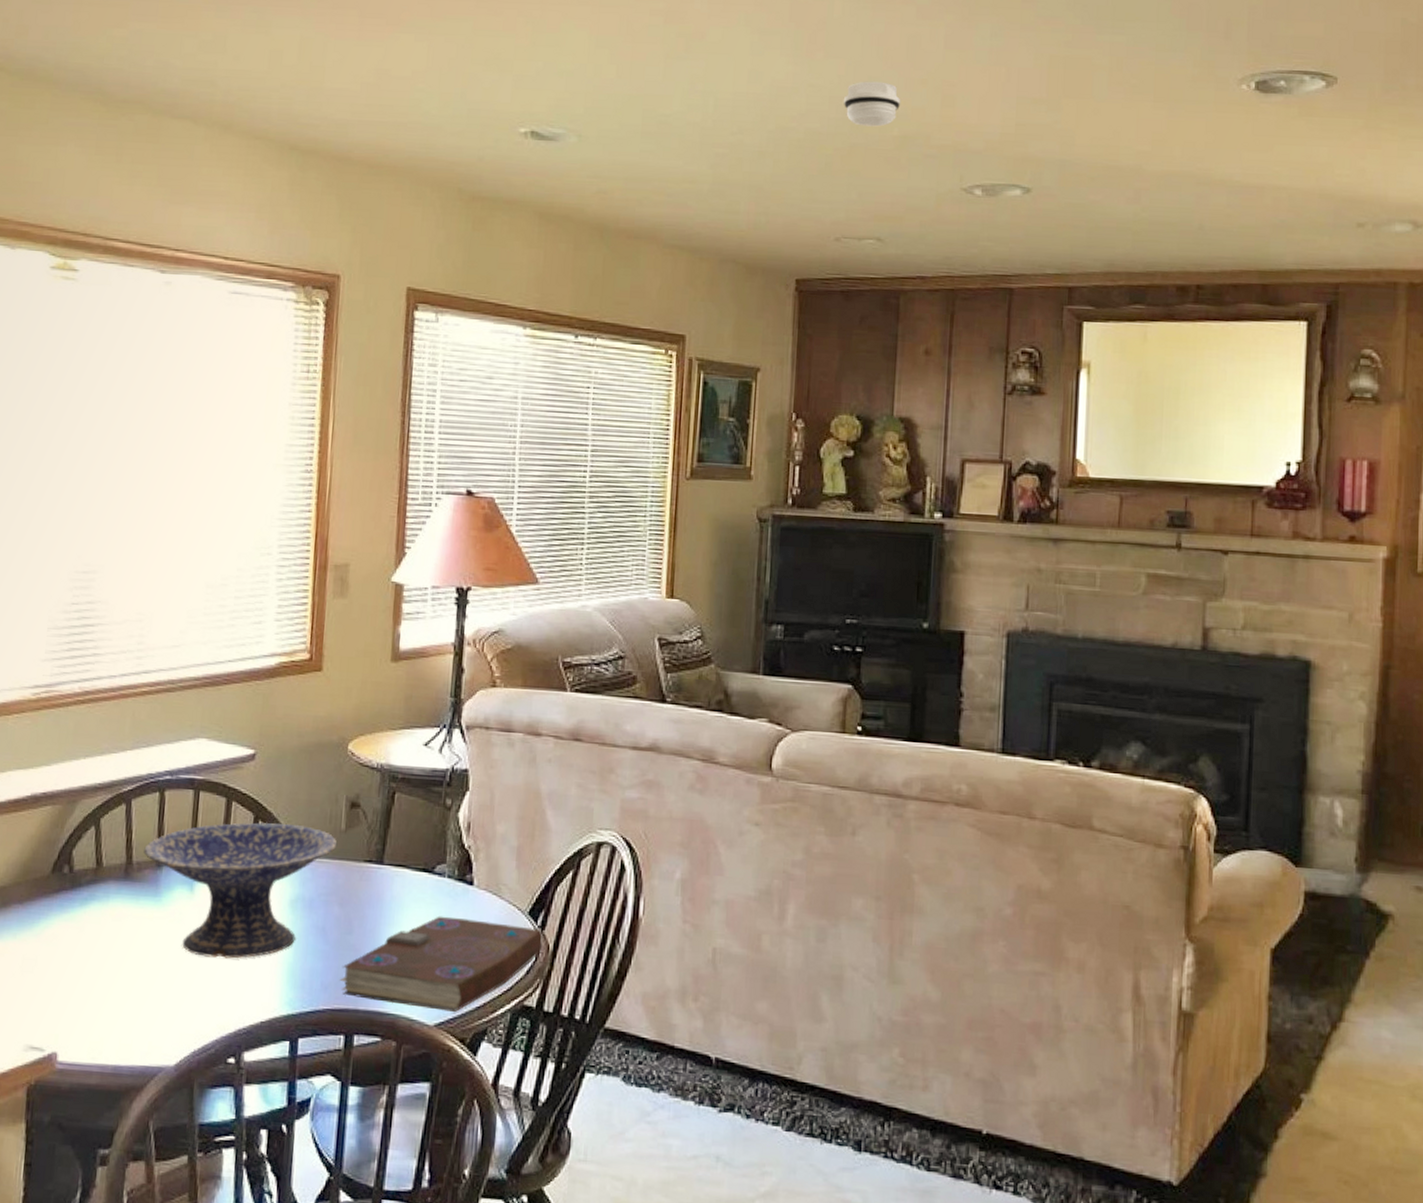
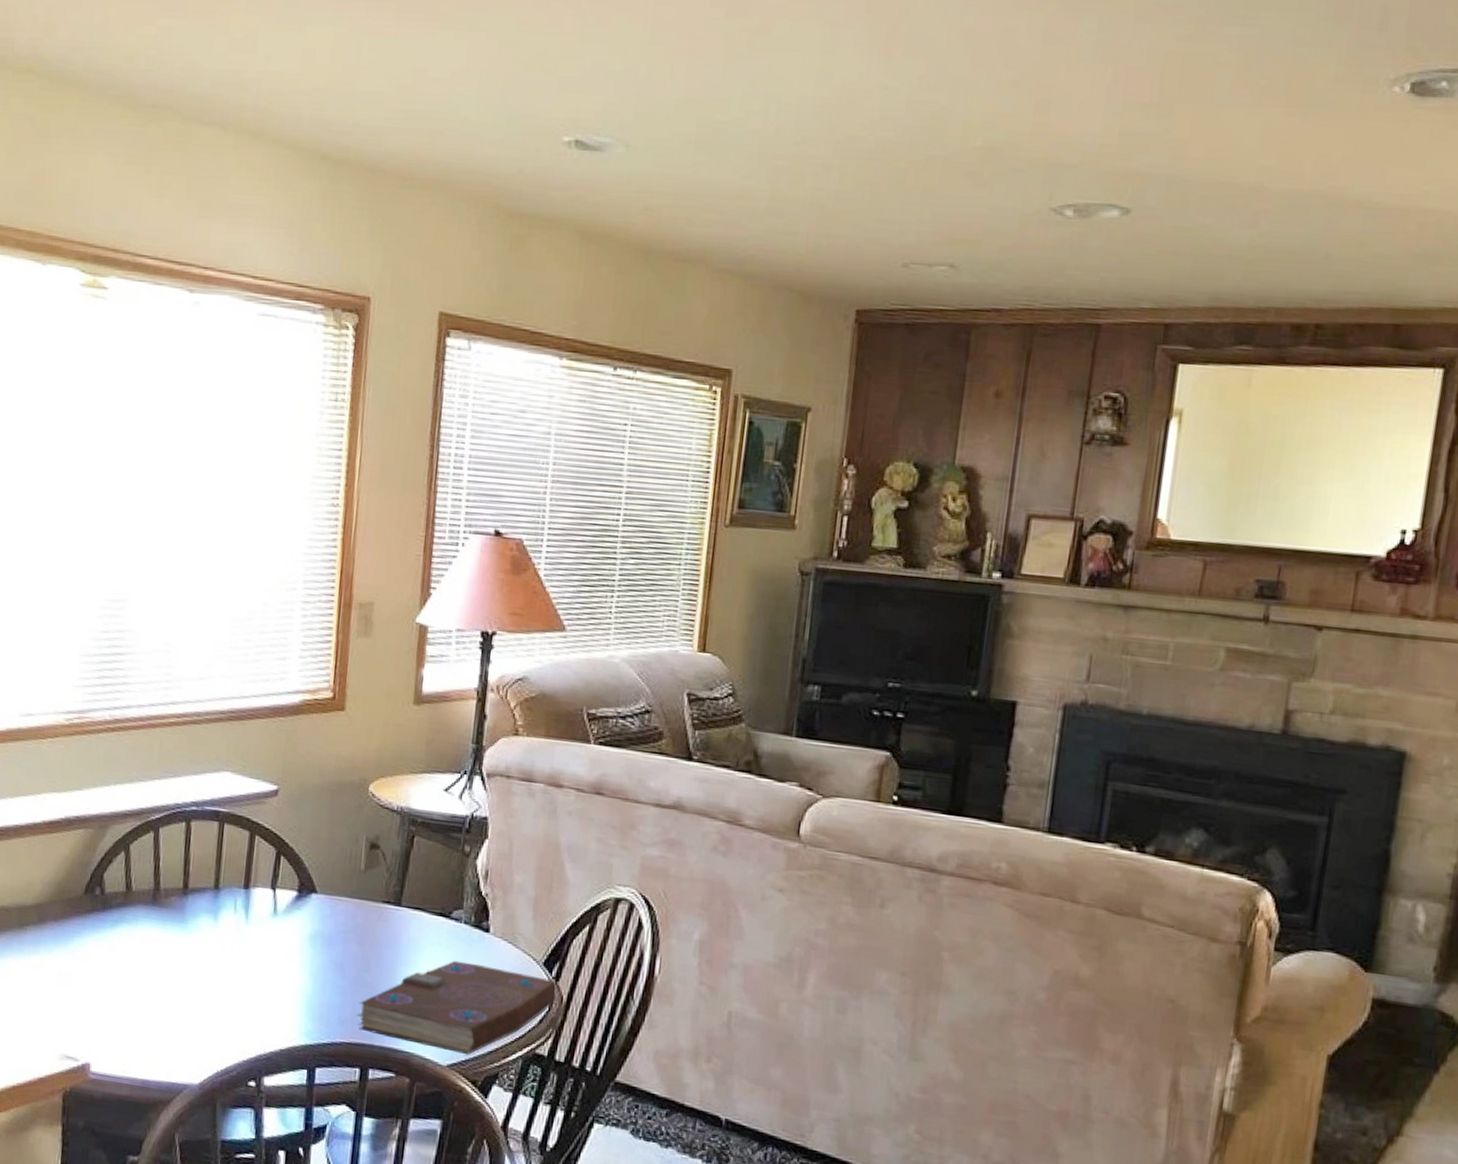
decorative bowl: present [144,822,338,959] -> none [171,857,357,988]
smoke detector: present [843,81,901,127] -> none [921,82,989,136]

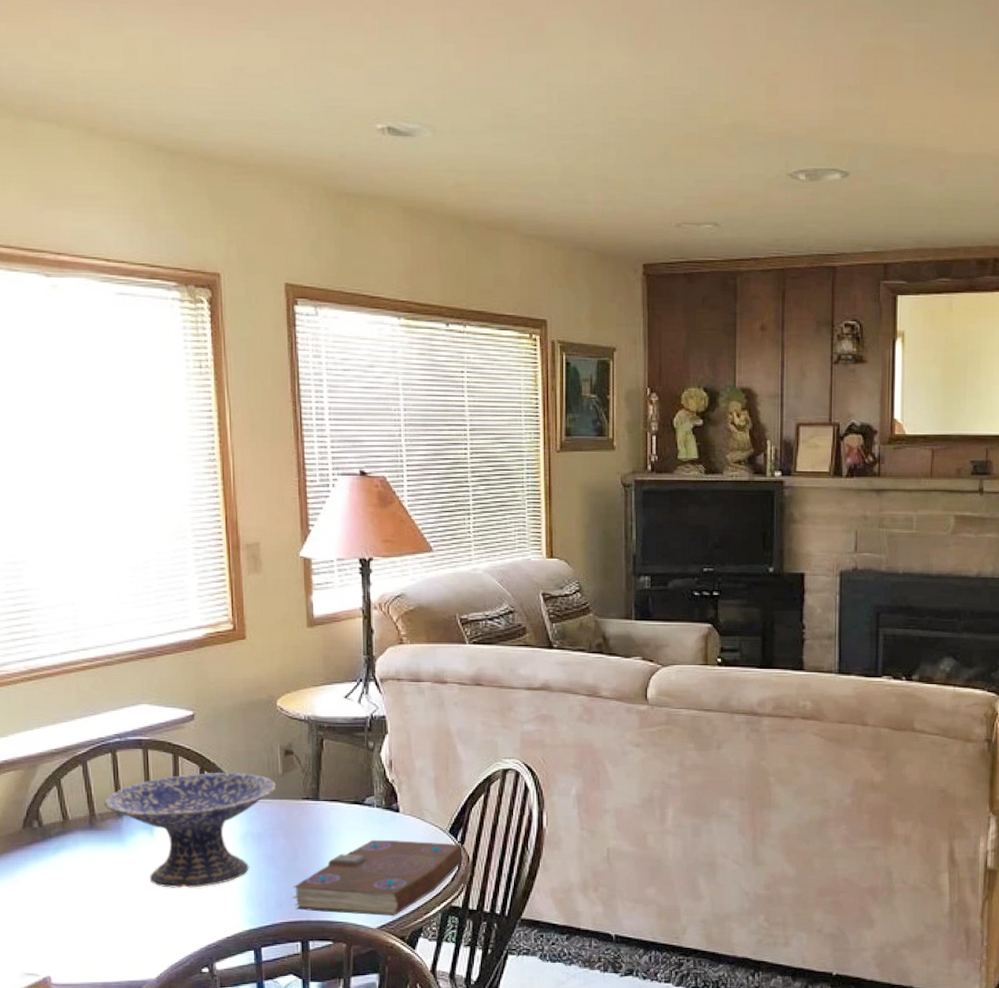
decorative bowl: none [171,857,357,988] -> present [104,773,277,888]

